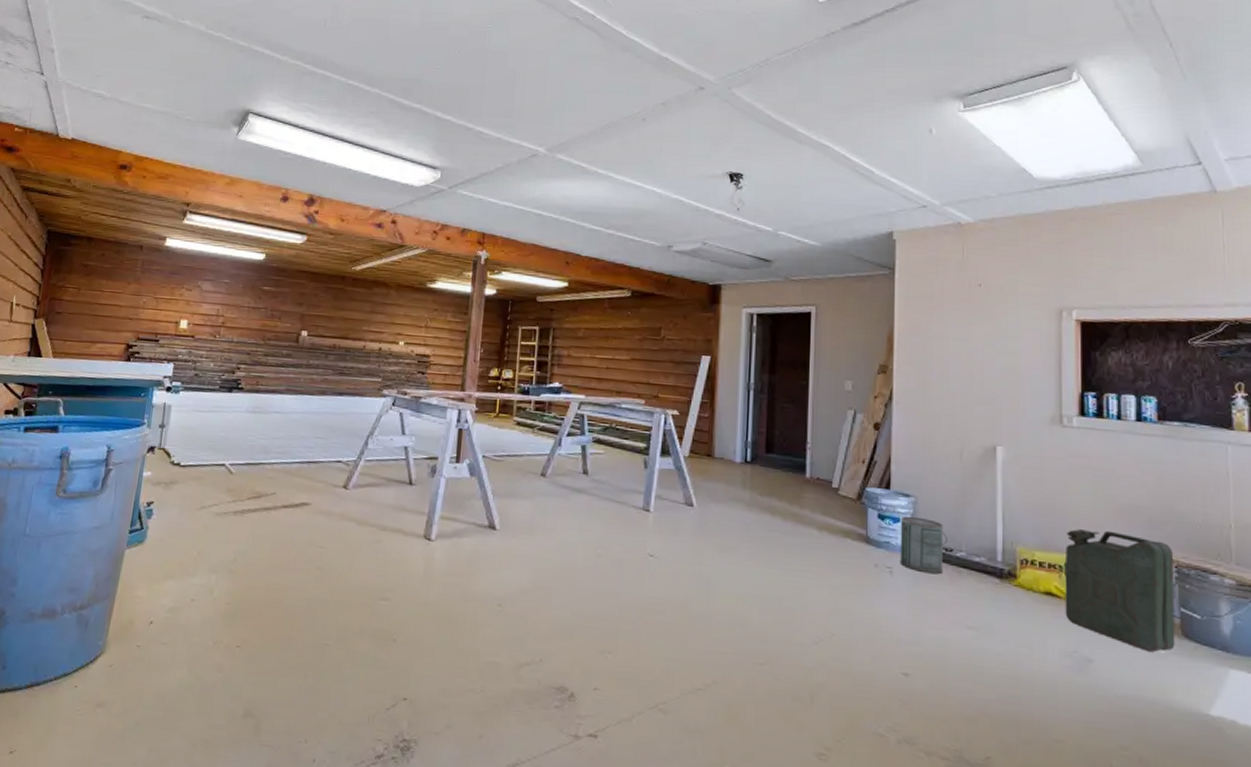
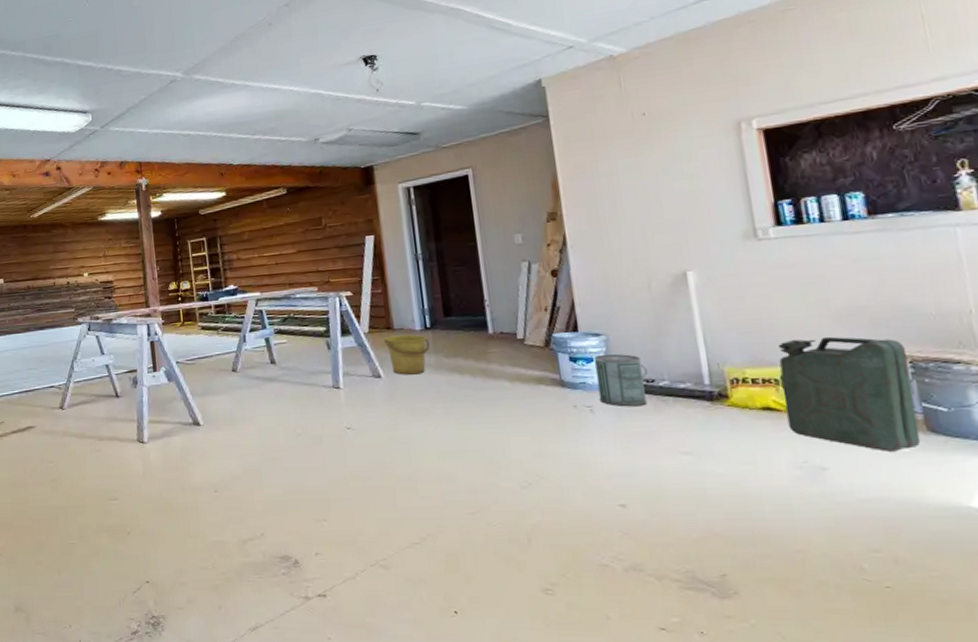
bucket: none [702,464,748,509] -> present [384,334,430,375]

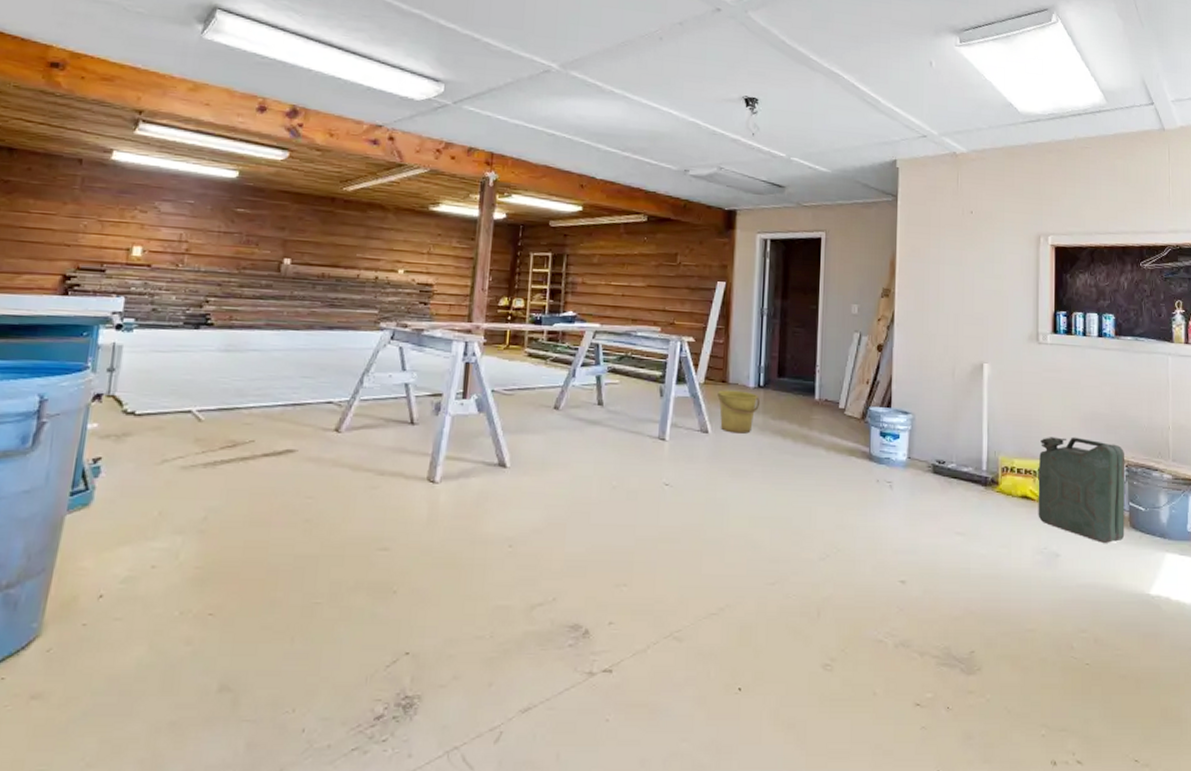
paint can: present [593,353,647,407] -> none [898,432,940,486]

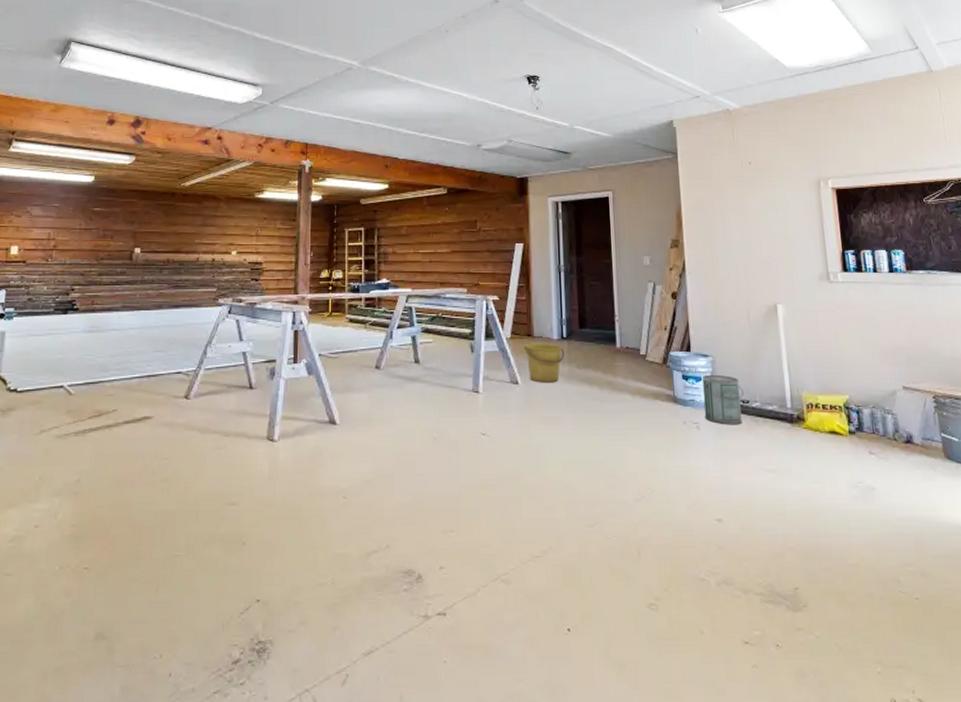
paint can: none [898,432,940,486] -> present [702,374,744,425]
jerry can: present [1038,437,1125,543] -> none [842,371,941,475]

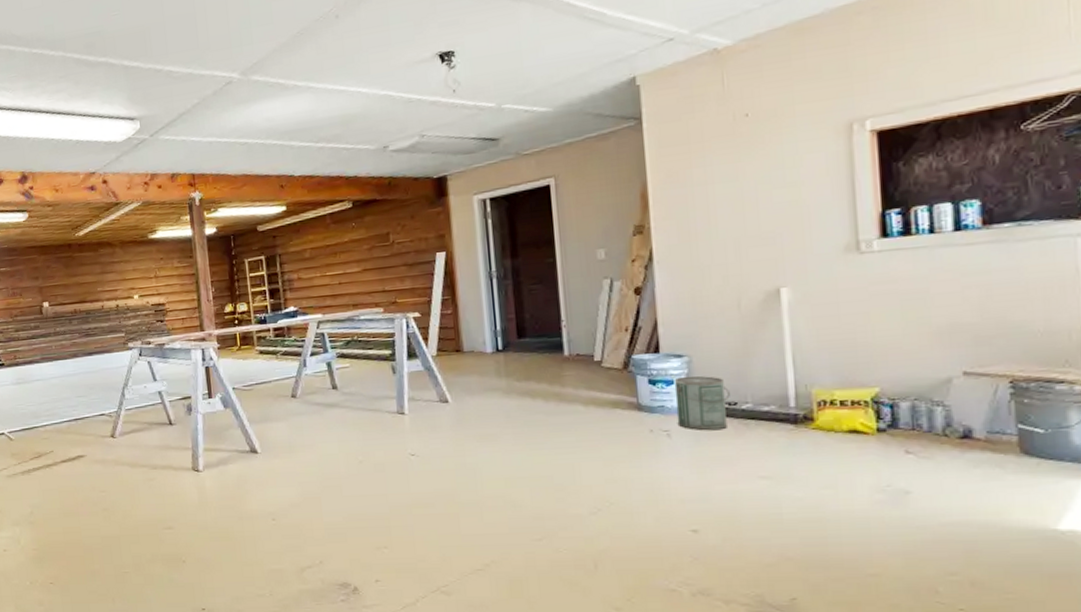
bucket: present [524,343,565,383] -> none [453,357,502,400]

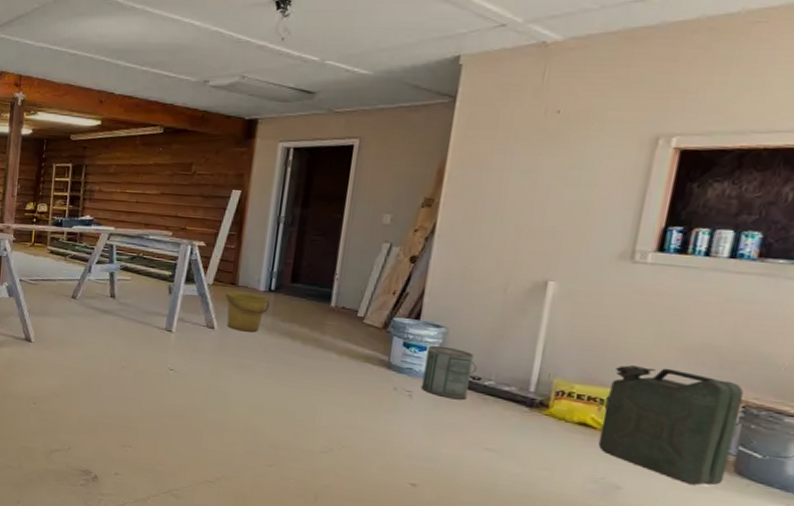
bucket: none [453,357,502,400] -> present [225,291,270,333]
jerry can: none [871,355,1012,475] -> present [598,365,744,486]

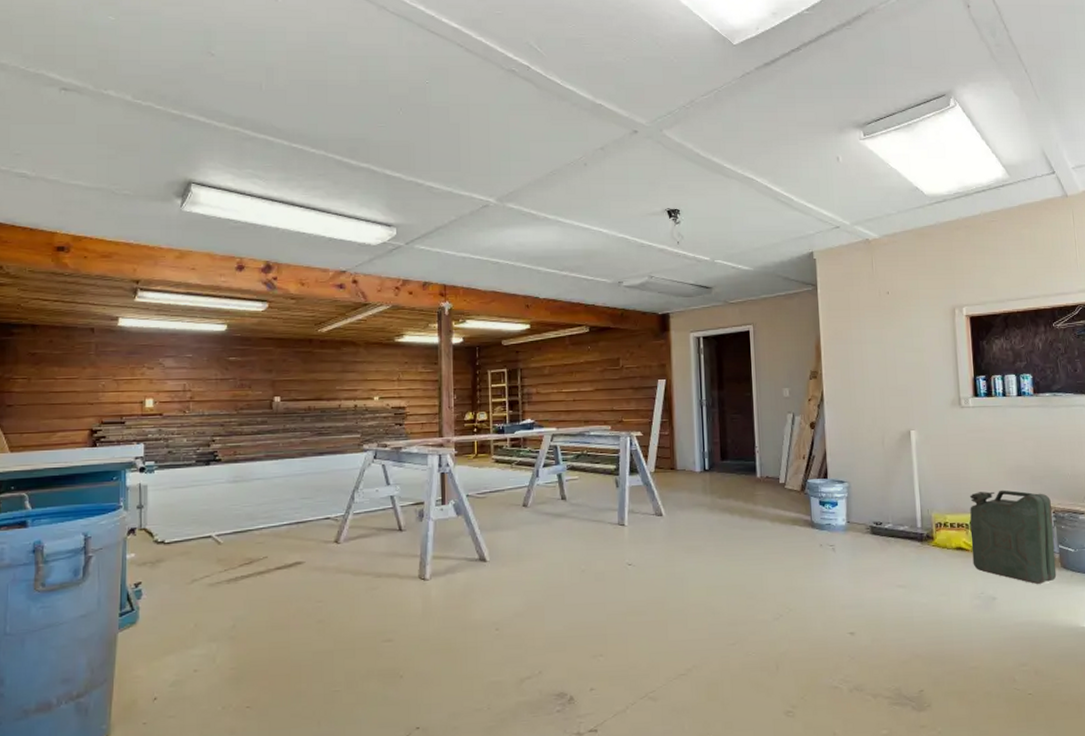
bucket: present [225,291,270,333] -> none [667,475,707,514]
paint can: present [421,345,477,400] -> none [838,499,877,546]

